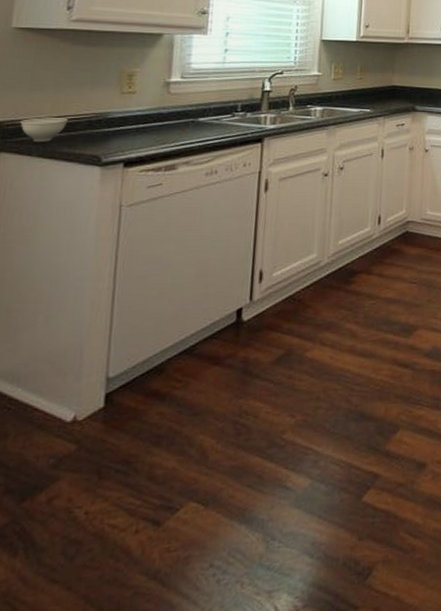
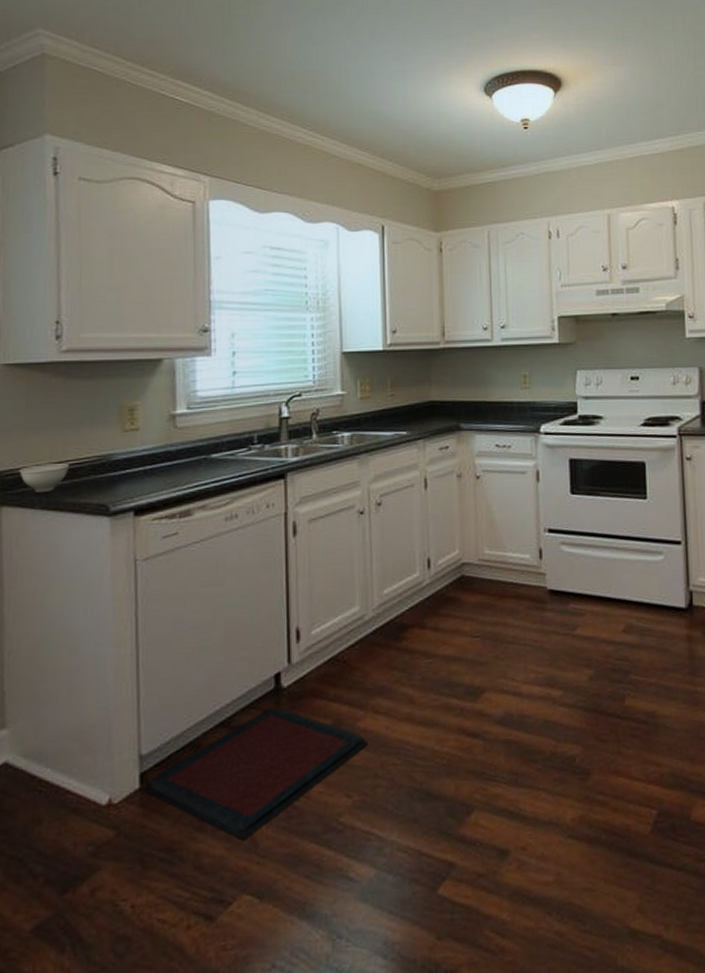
doormat: none [107,339,314,454] -> present [143,708,369,841]

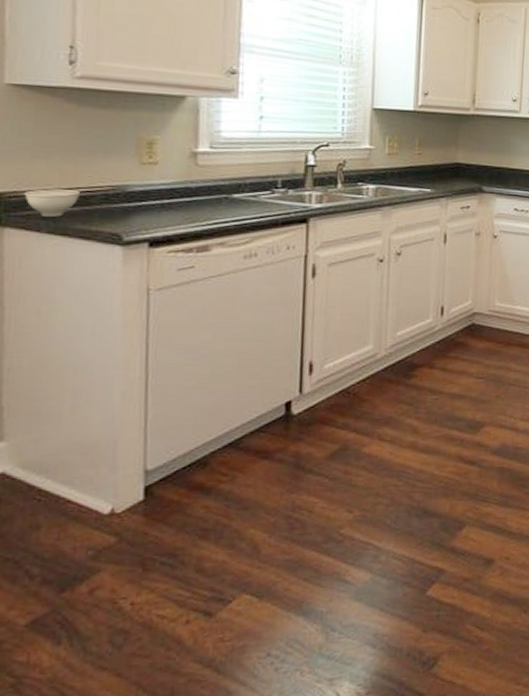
doormat: present [143,708,369,841] -> none [147,433,373,548]

